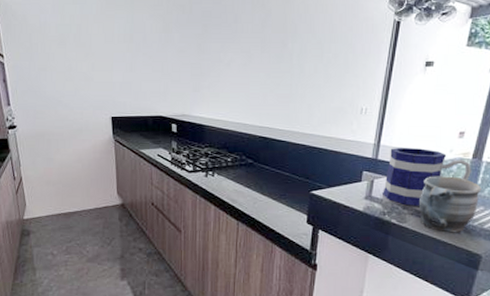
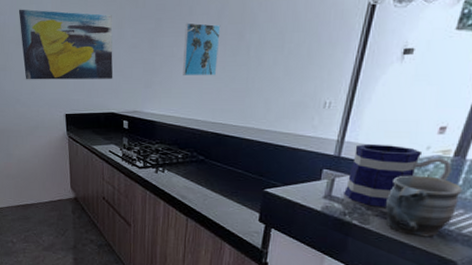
wall art: none [61,8,161,82] -> present [18,9,113,80]
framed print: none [230,30,265,82] -> present [183,22,221,76]

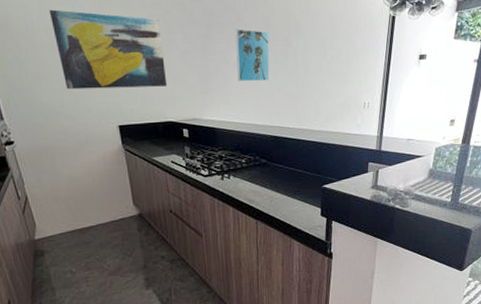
mug: present [344,143,452,207] -> none [387,137,461,191]
mug: present [384,175,463,238] -> none [418,161,470,213]

